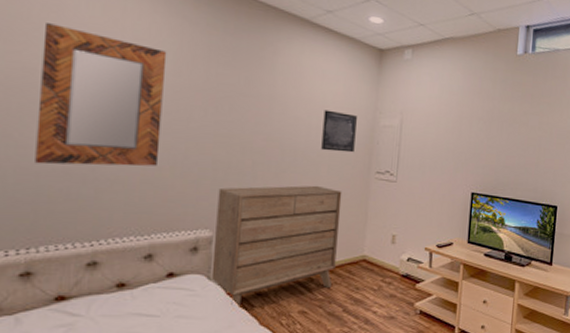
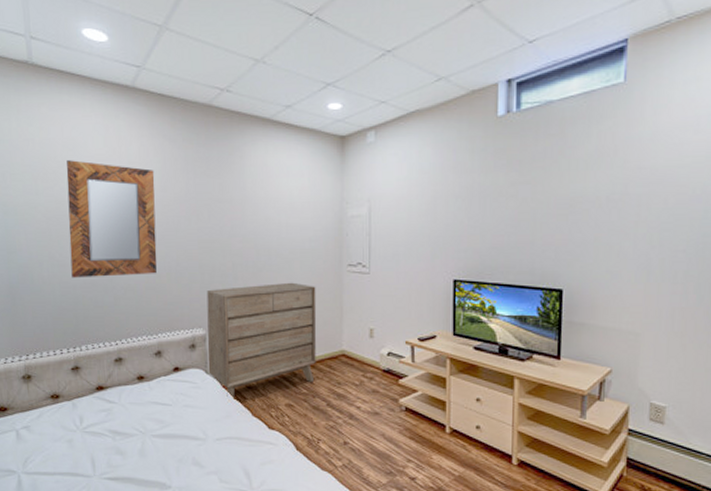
wall art: present [321,109,357,153] -> none [292,206,324,247]

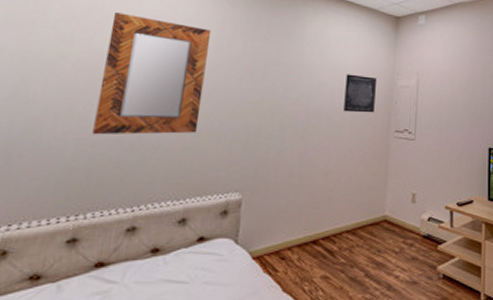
dresser: present [206,282,317,399] -> none [238,146,364,273]
wall art: none [292,206,324,247] -> present [344,74,376,113]

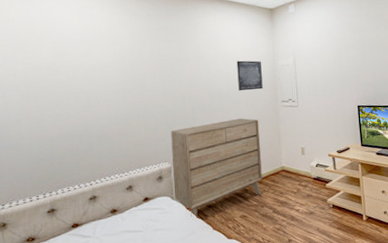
home mirror: present [92,13,212,135] -> none [44,34,127,132]
dresser: none [238,146,364,273] -> present [170,118,262,218]

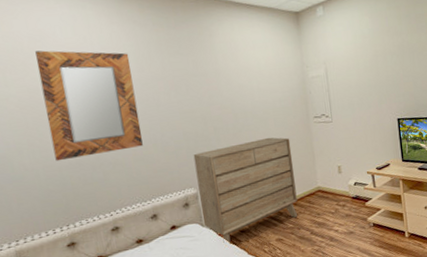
home mirror: none [44,34,127,132] -> present [35,50,143,162]
wall art: present [236,60,263,91] -> none [261,72,293,108]

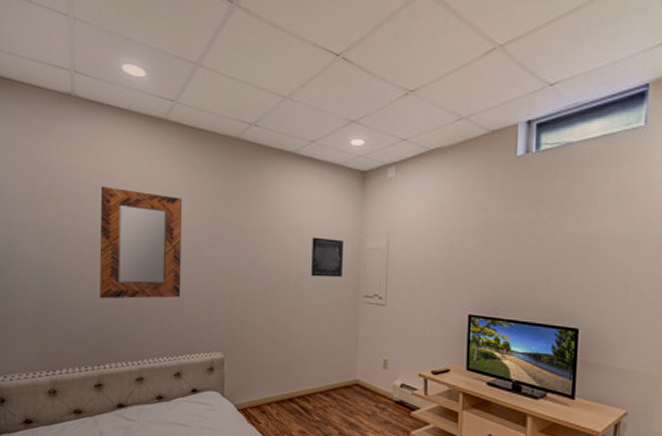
dresser: present [193,137,298,244] -> none [225,310,333,423]
wall art: none [261,72,293,108] -> present [311,237,343,278]

